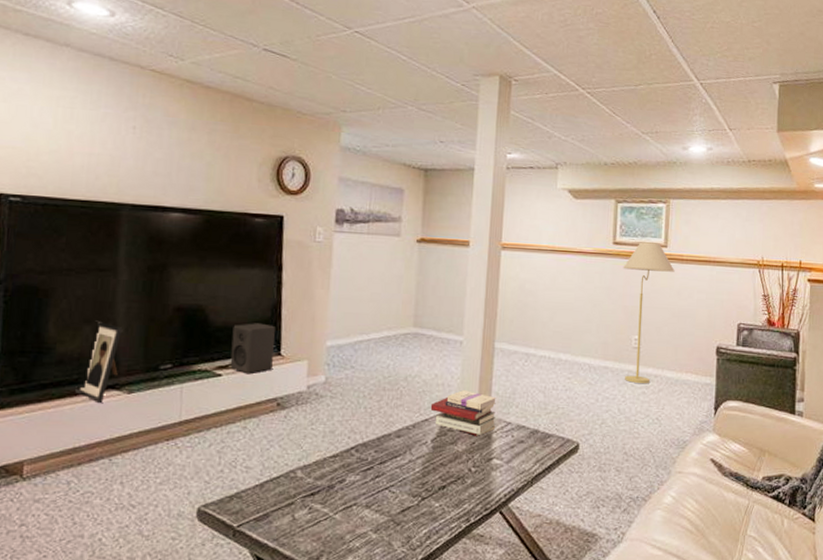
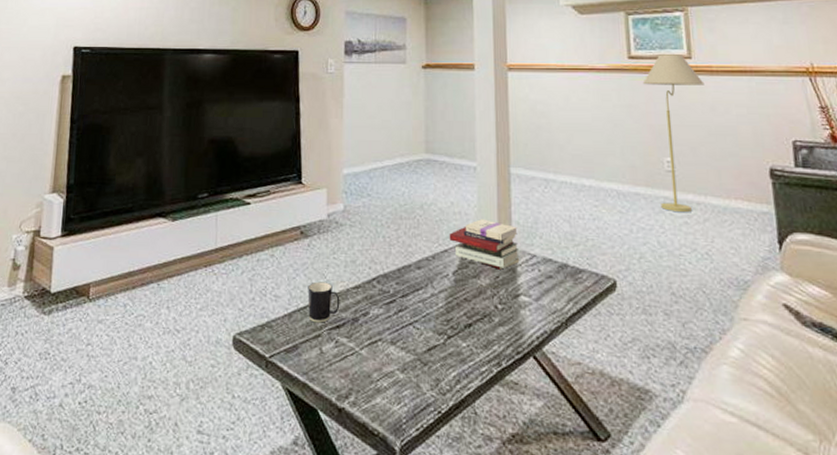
picture frame: present [75,322,123,402] -> none [130,155,168,229]
speaker: present [230,323,275,374] -> none [257,153,296,203]
mug: none [281,452,316,491] -> present [307,281,340,323]

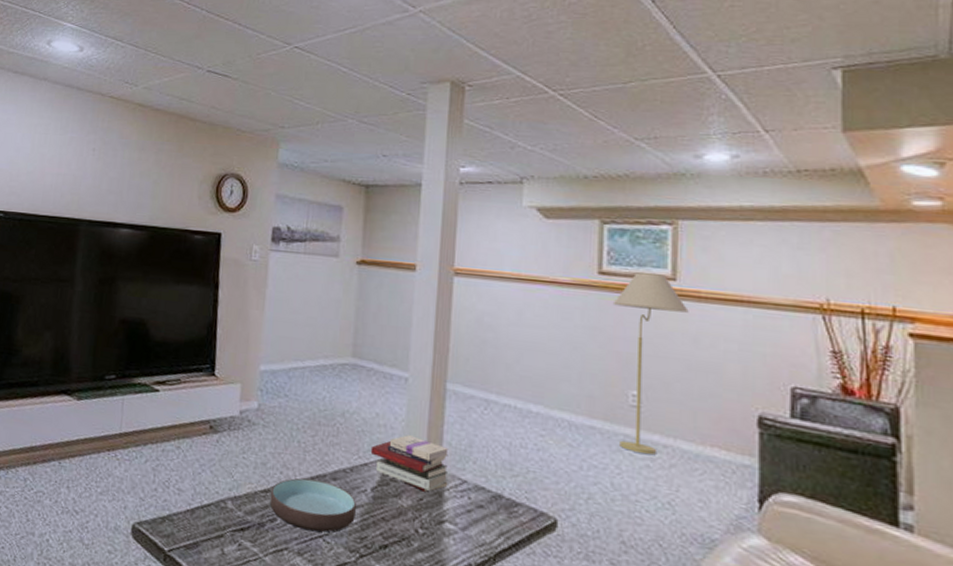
mug: present [307,281,340,323] -> none [212,479,247,524]
bowl: none [361,270,440,319] -> present [269,478,356,532]

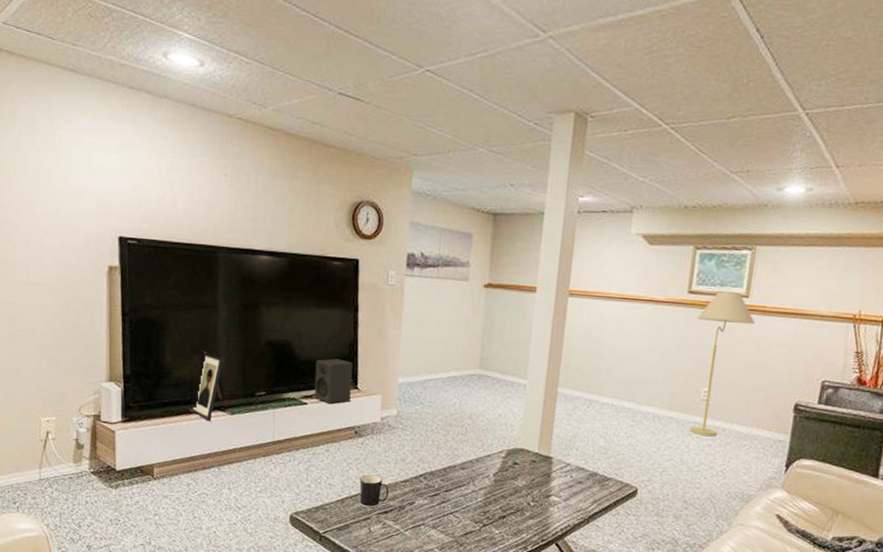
picture frame: none [35,329,76,406] -> present [189,352,224,421]
speaker: none [167,340,210,393] -> present [314,358,352,404]
mug: none [212,479,247,524] -> present [359,474,389,509]
bowl: present [269,478,356,532] -> none [408,469,481,510]
books: present [370,435,449,492] -> none [493,431,557,474]

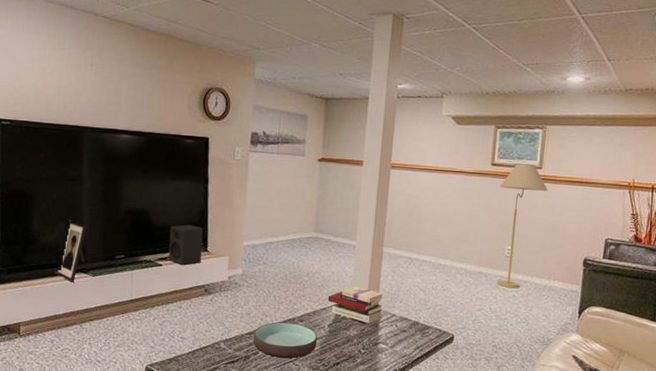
mug: present [359,474,389,509] -> none [208,328,236,359]
bowl: none [408,469,481,510] -> present [253,322,317,358]
books: none [493,431,557,474] -> present [327,286,383,324]

